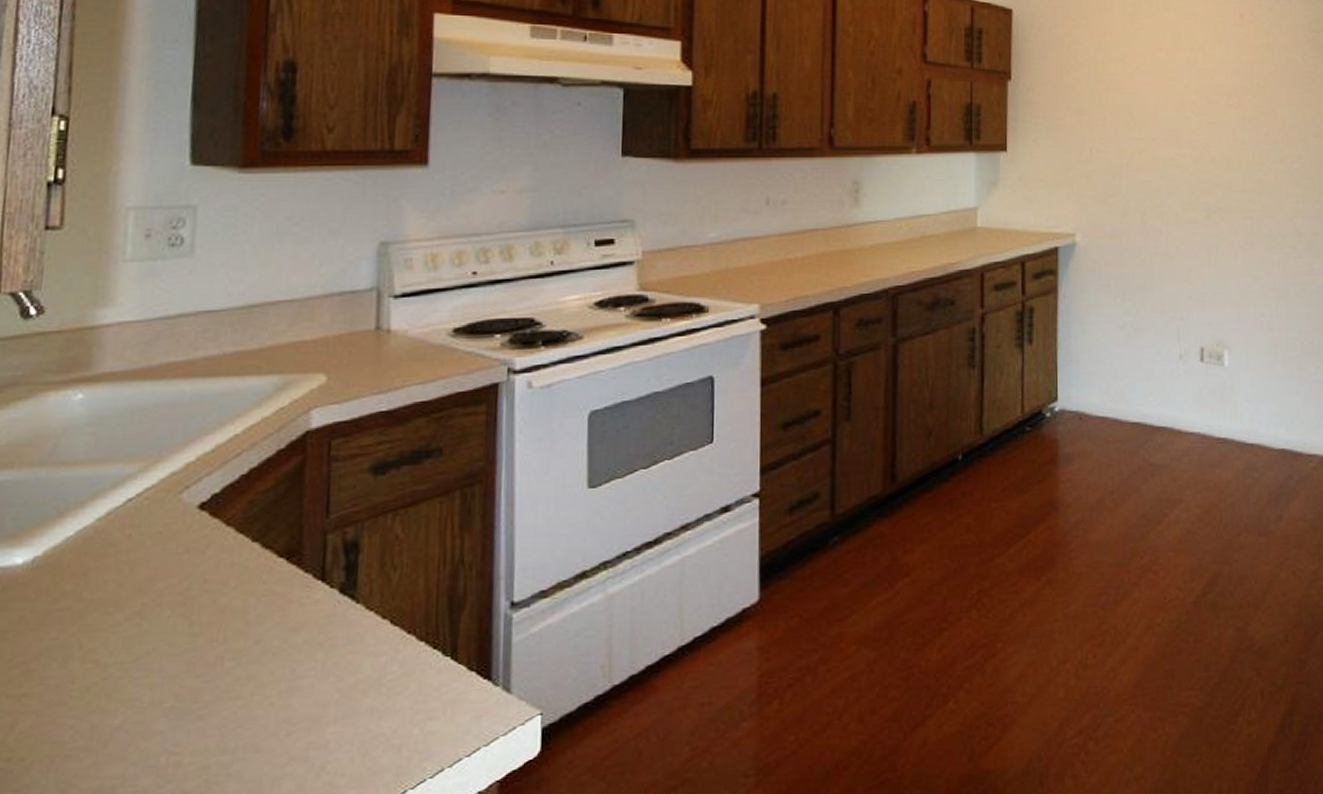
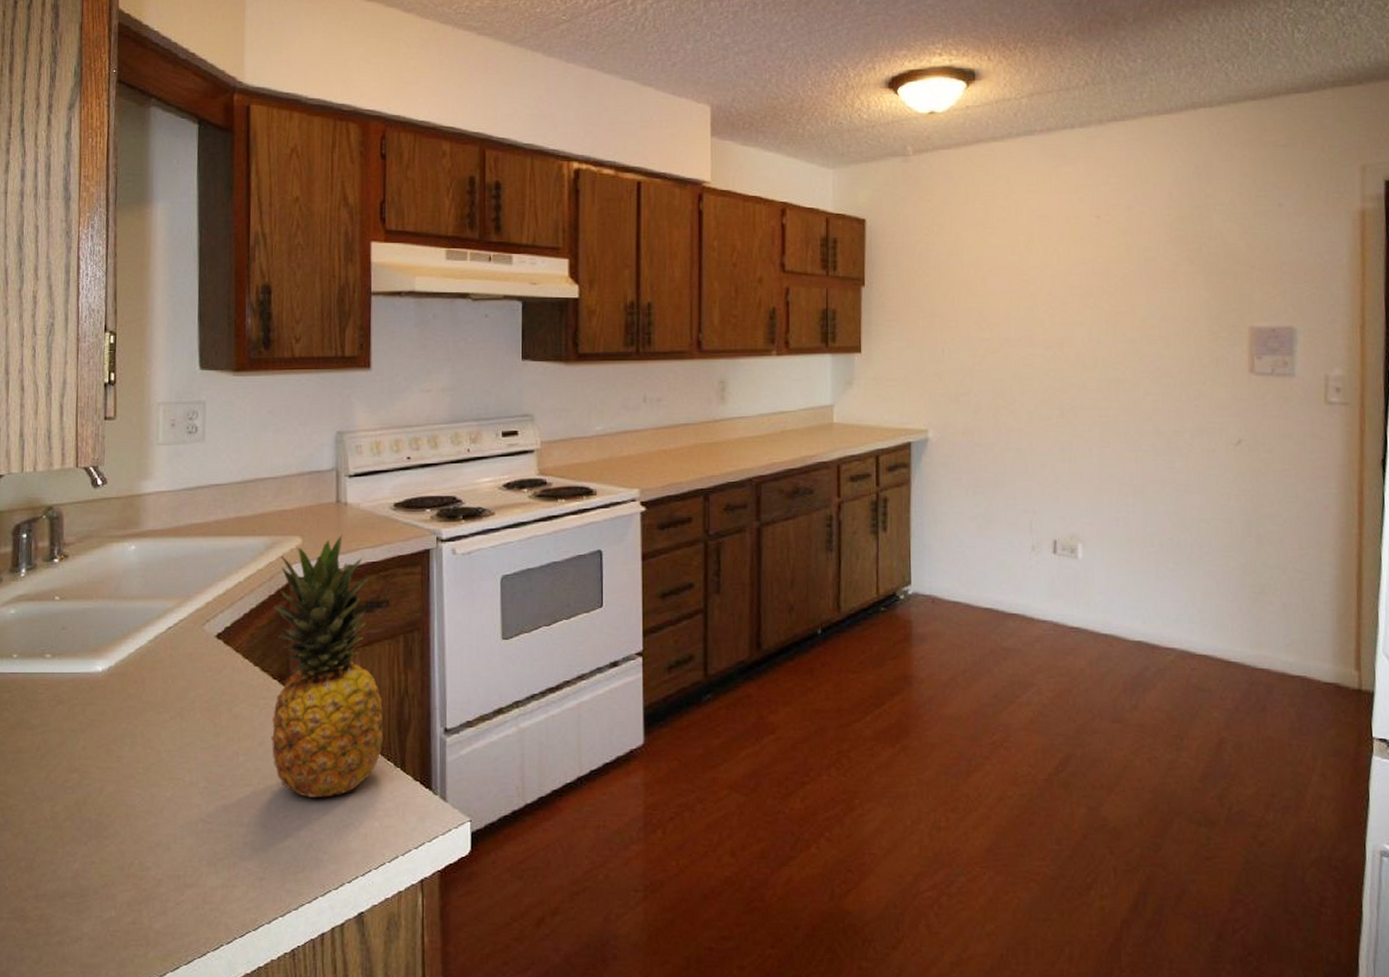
fruit: none [272,369,430,707] -> present [271,534,384,798]

